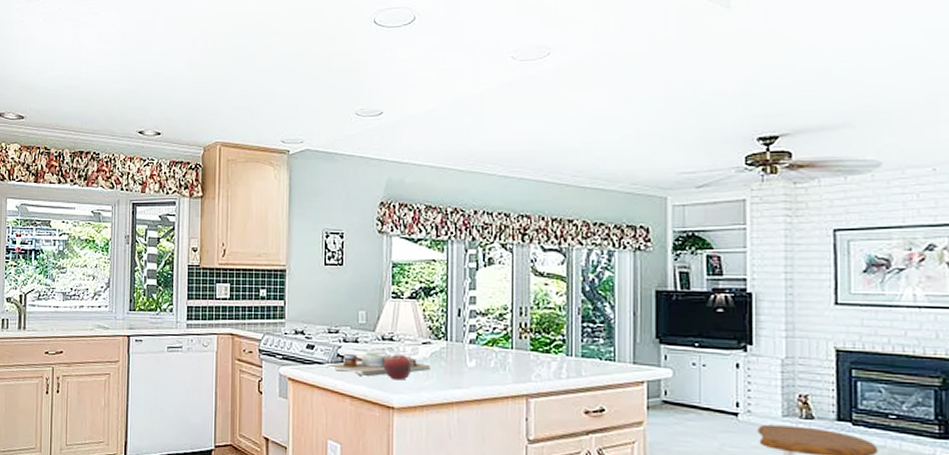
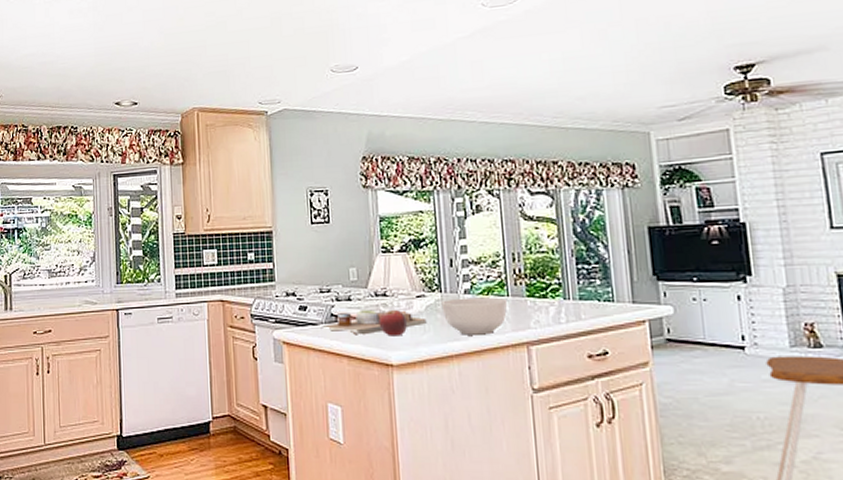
bowl: none [446,347,511,385] -> present [441,297,508,335]

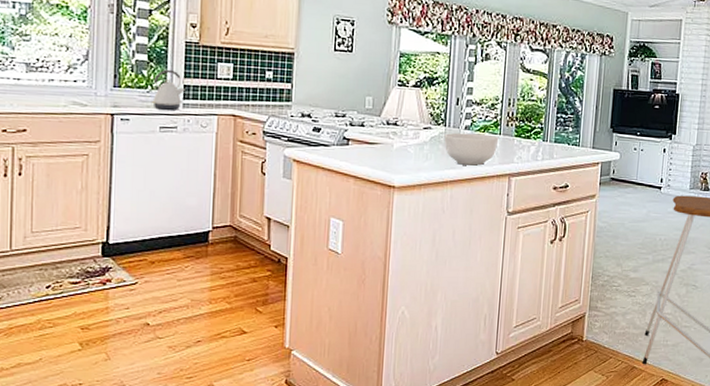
kettle: none [148,261,177,301] -> present [151,69,185,110]
cutting board: present [320,309,427,336] -> none [332,136,430,158]
fruit: present [378,309,408,336] -> none [387,137,413,162]

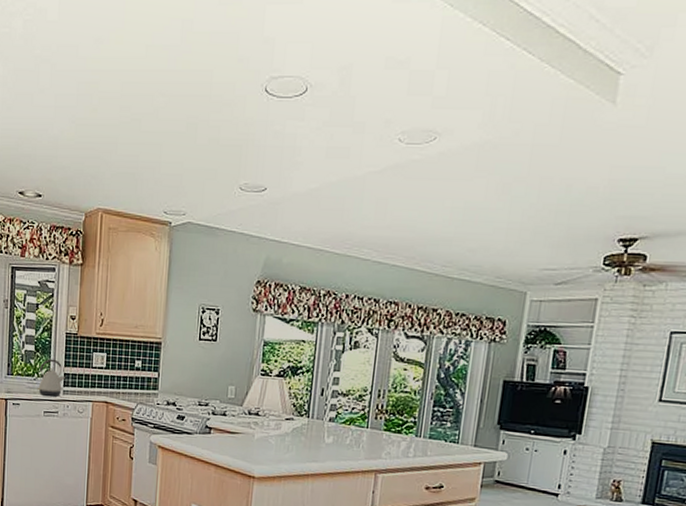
bowl: present [444,132,499,166] -> none [306,424,366,460]

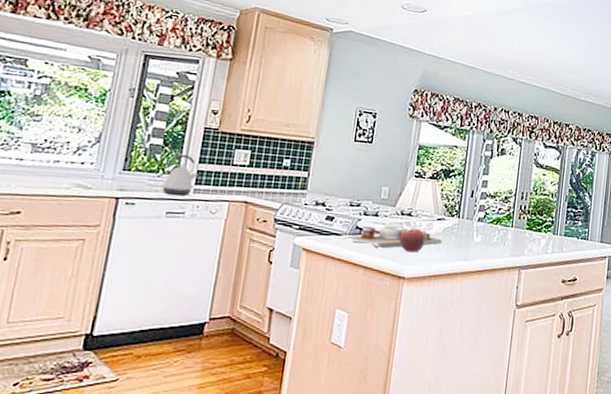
cutting board: none [194,425,291,448] -> present [343,225,442,249]
fruit: none [247,428,274,453] -> present [399,228,426,253]

